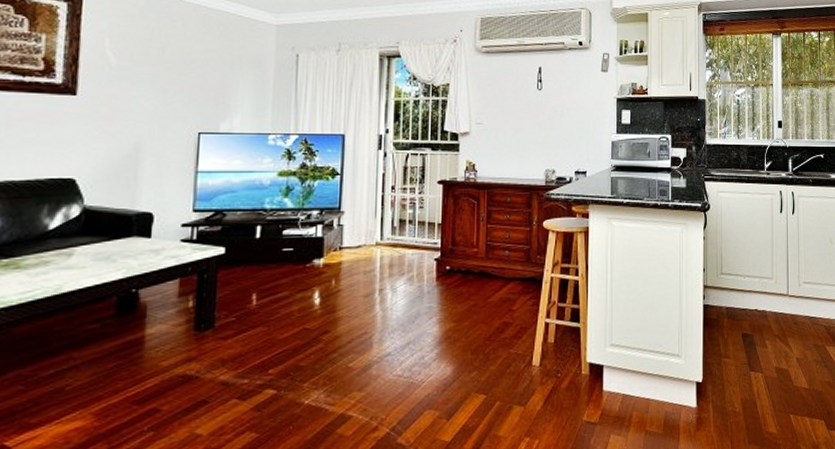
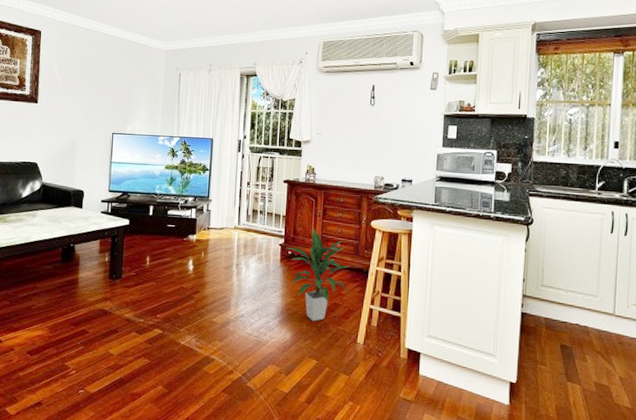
indoor plant: none [443,235,521,348] -> present [286,228,350,322]

